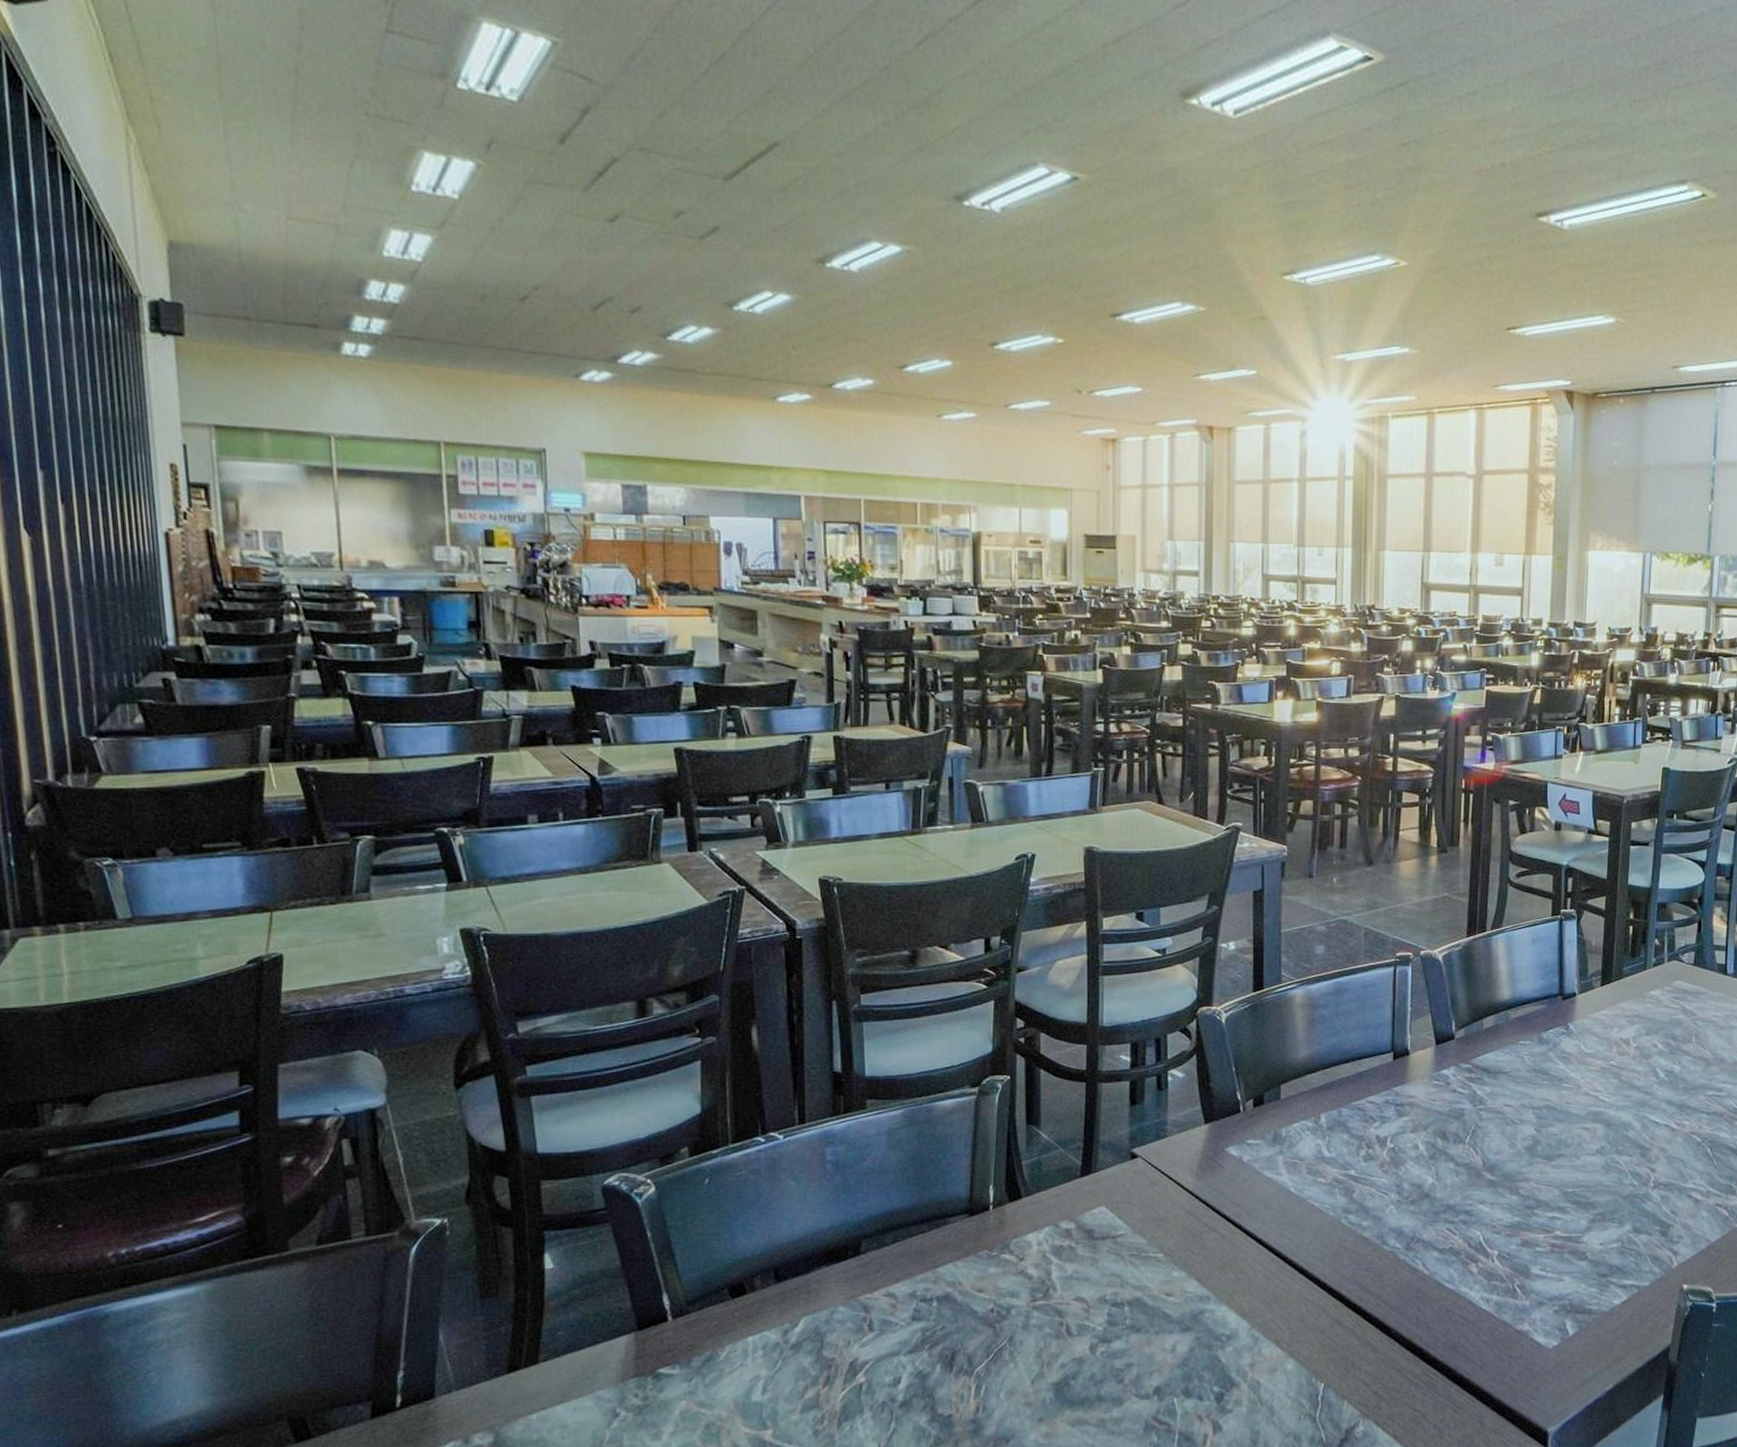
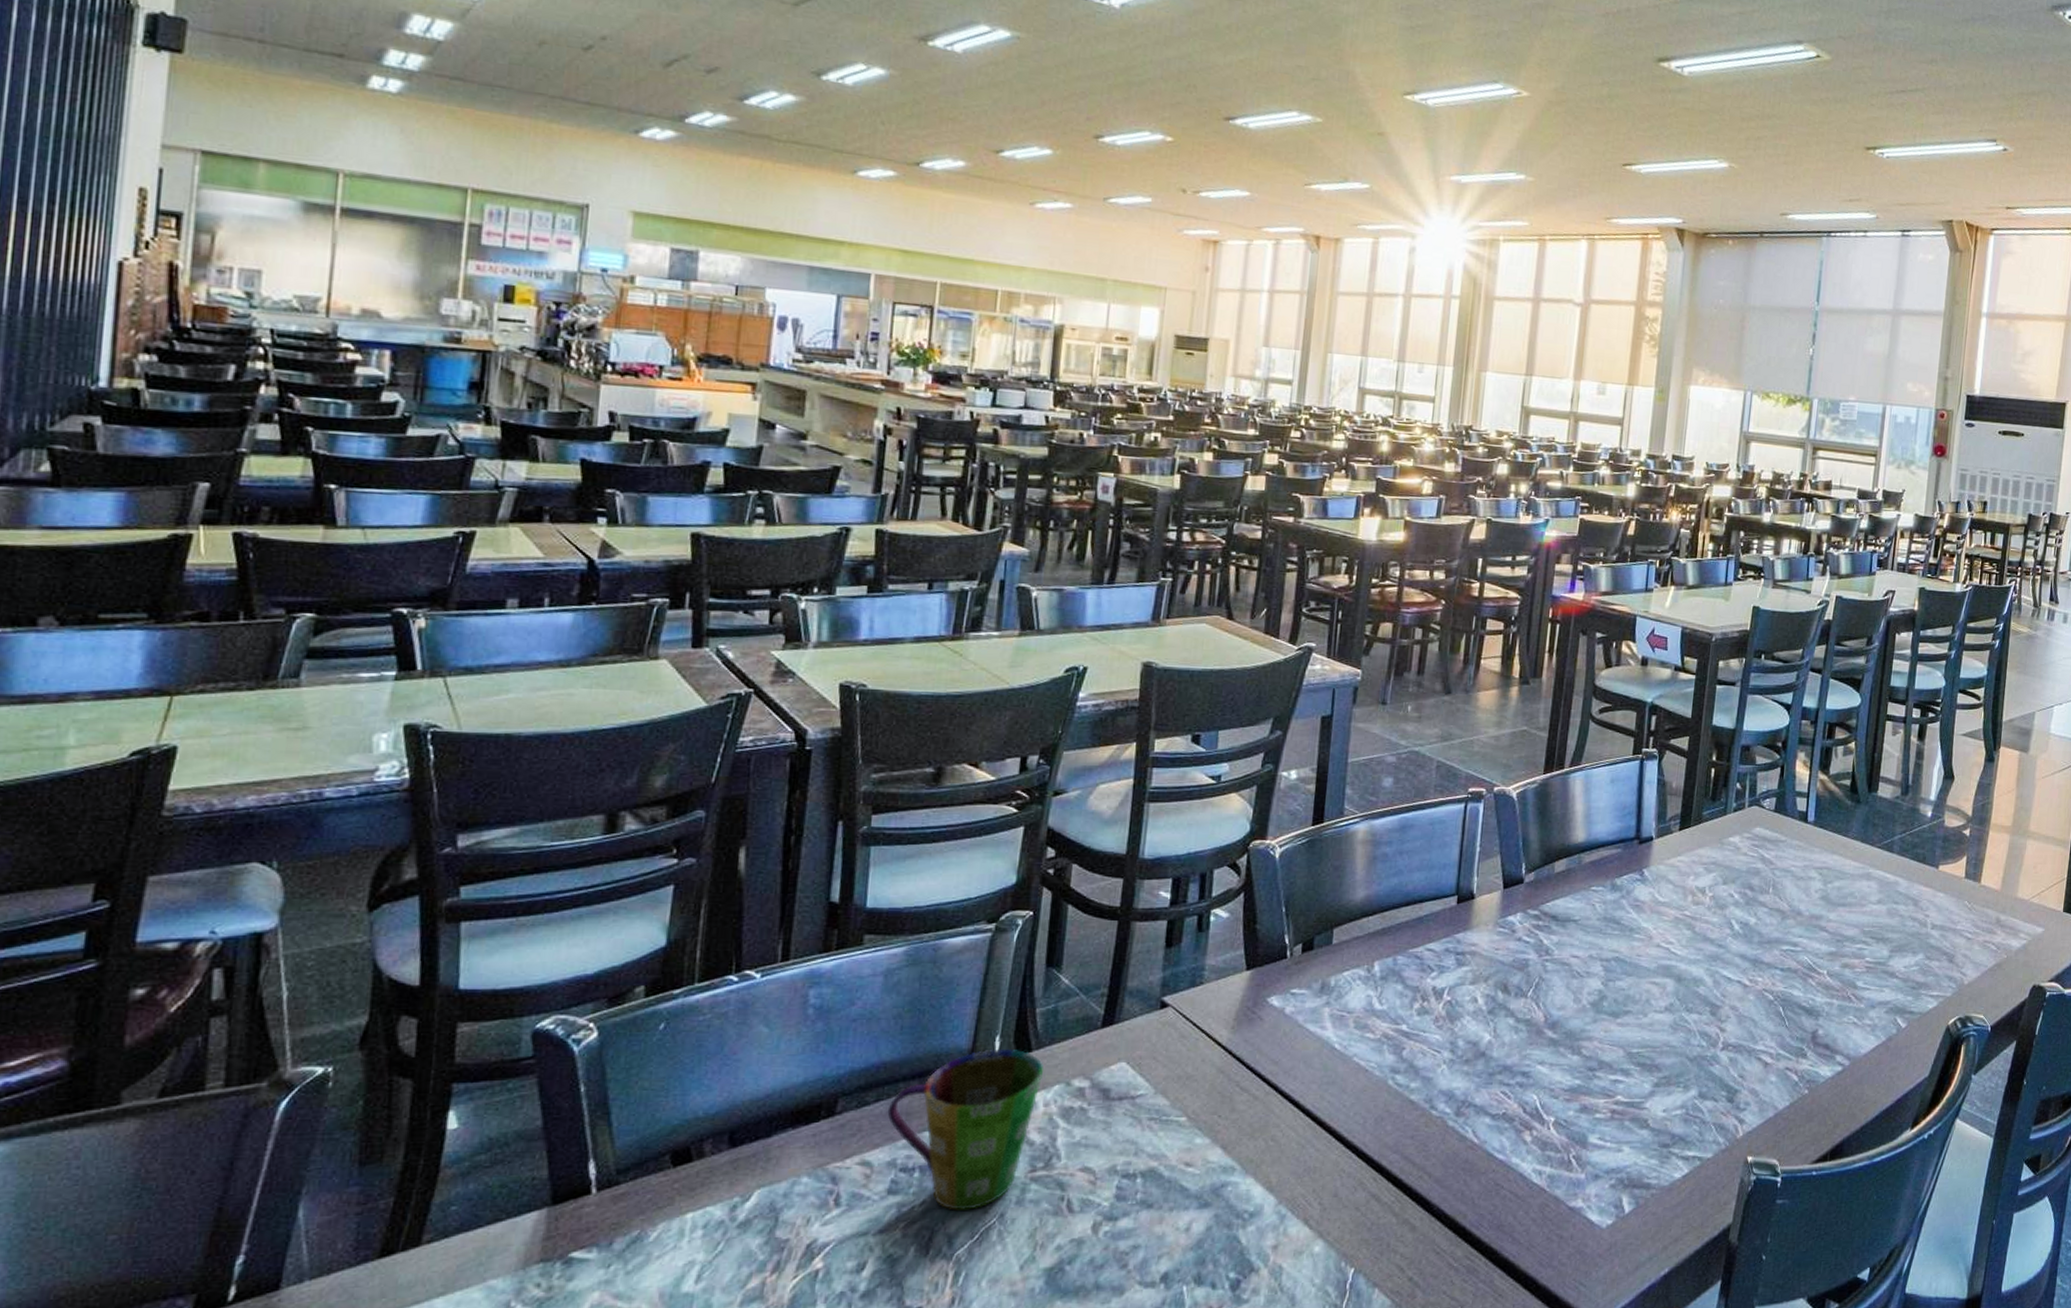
cup: none [904,1197,1034,1334] -> present [887,1050,1044,1210]

